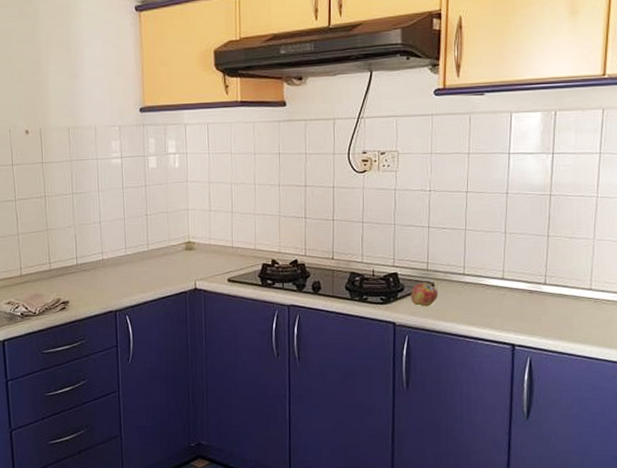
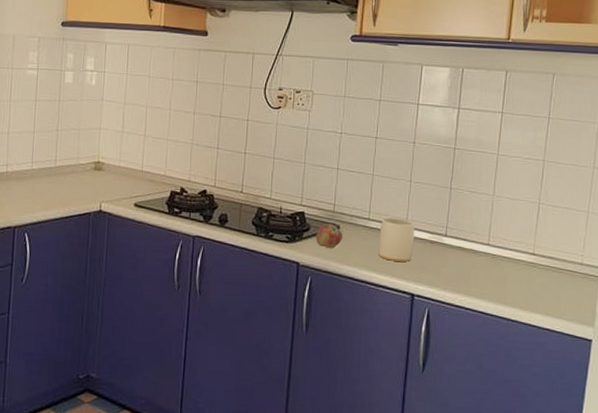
mug: none [475,270,513,314] -> present [378,217,415,262]

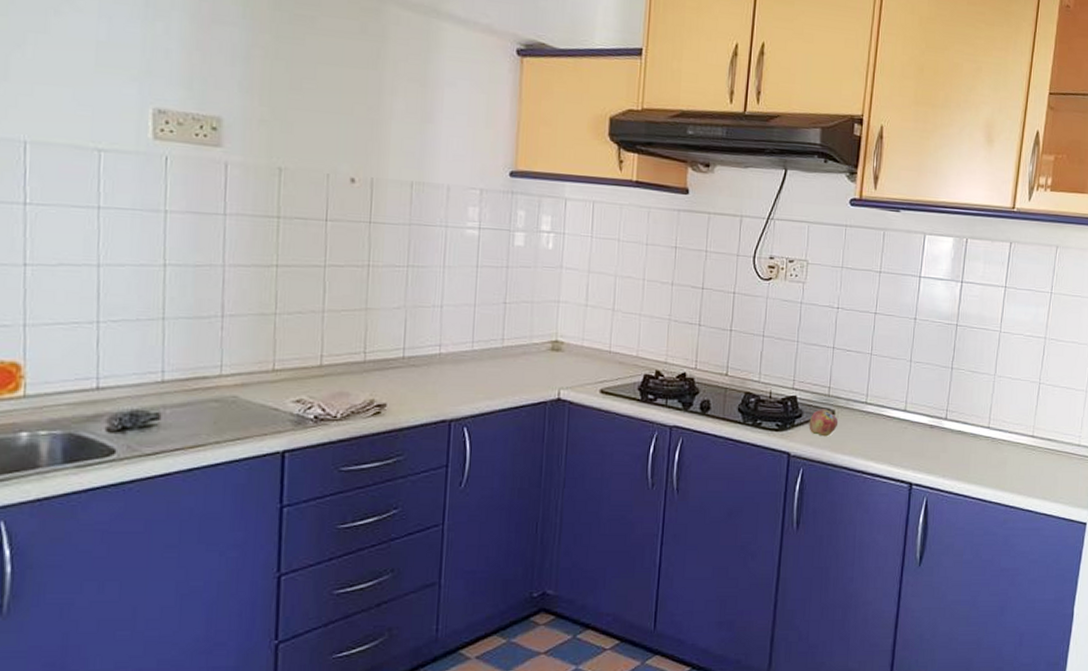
mug: present [378,217,415,262] -> none [875,401,915,448]

